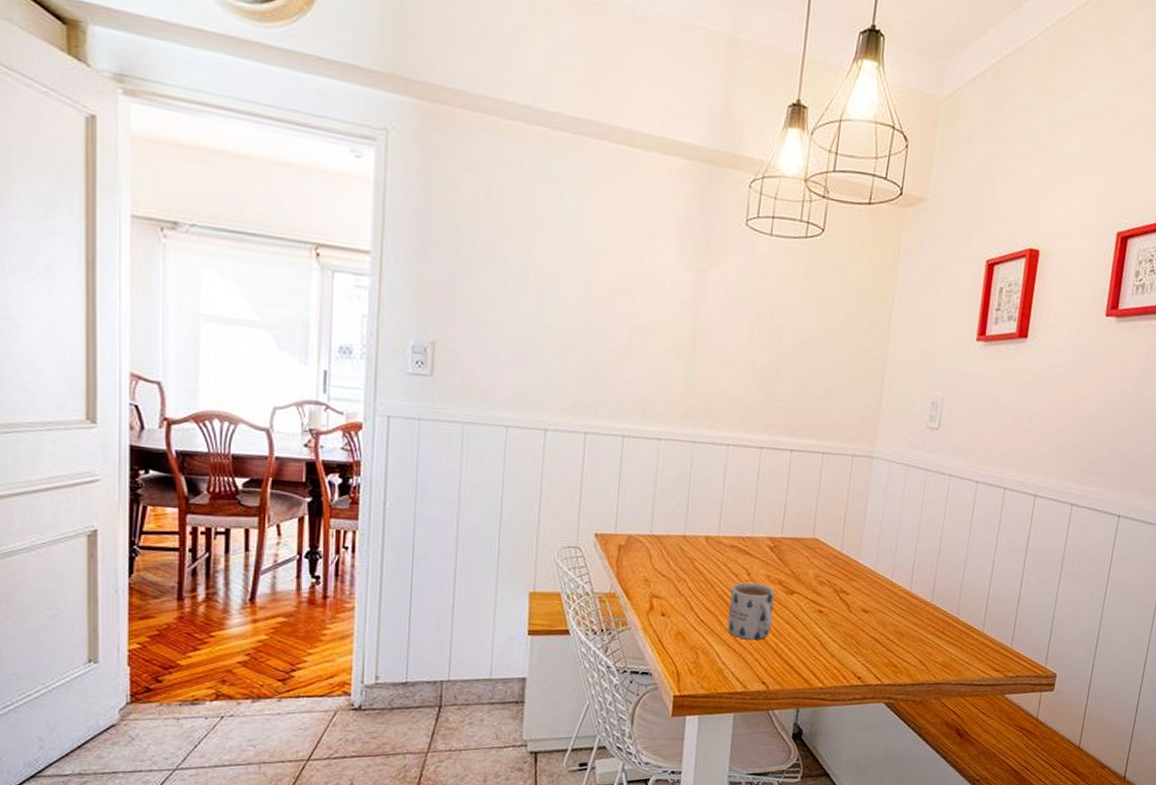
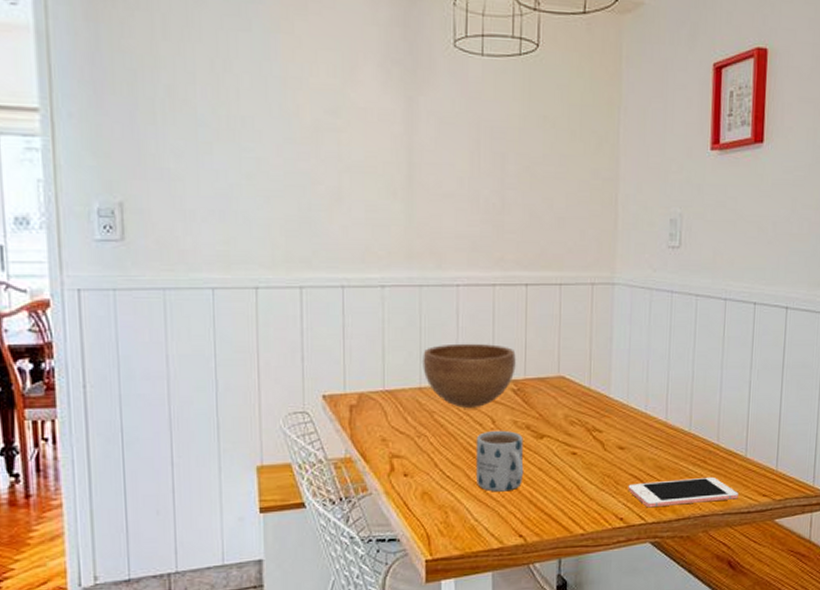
bowl: none [688,498,775,559] -> present [423,343,516,408]
cell phone: none [868,646,973,671] -> present [628,476,738,508]

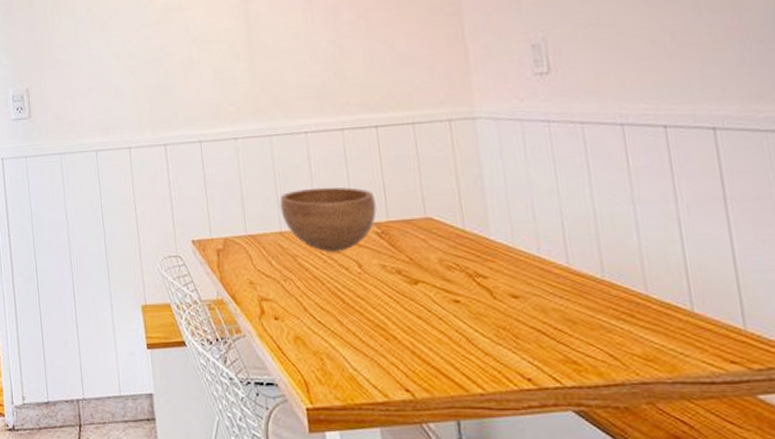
mug: present [475,430,524,492] -> none [343,274,401,340]
cell phone: present [628,476,738,508] -> none [531,334,692,369]

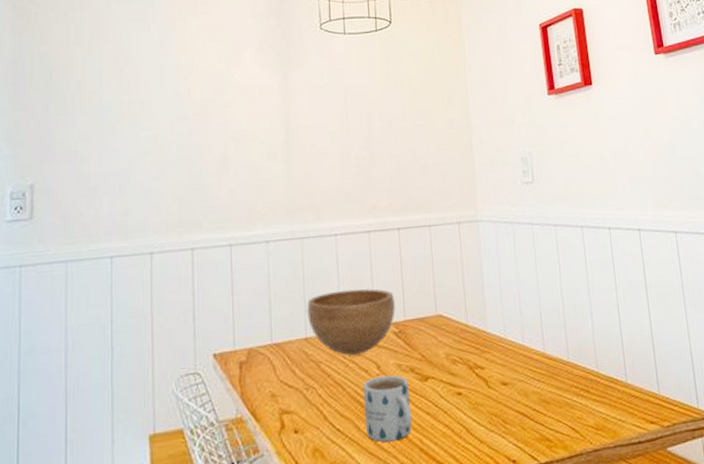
mug: none [343,274,401,340] -> present [362,375,412,443]

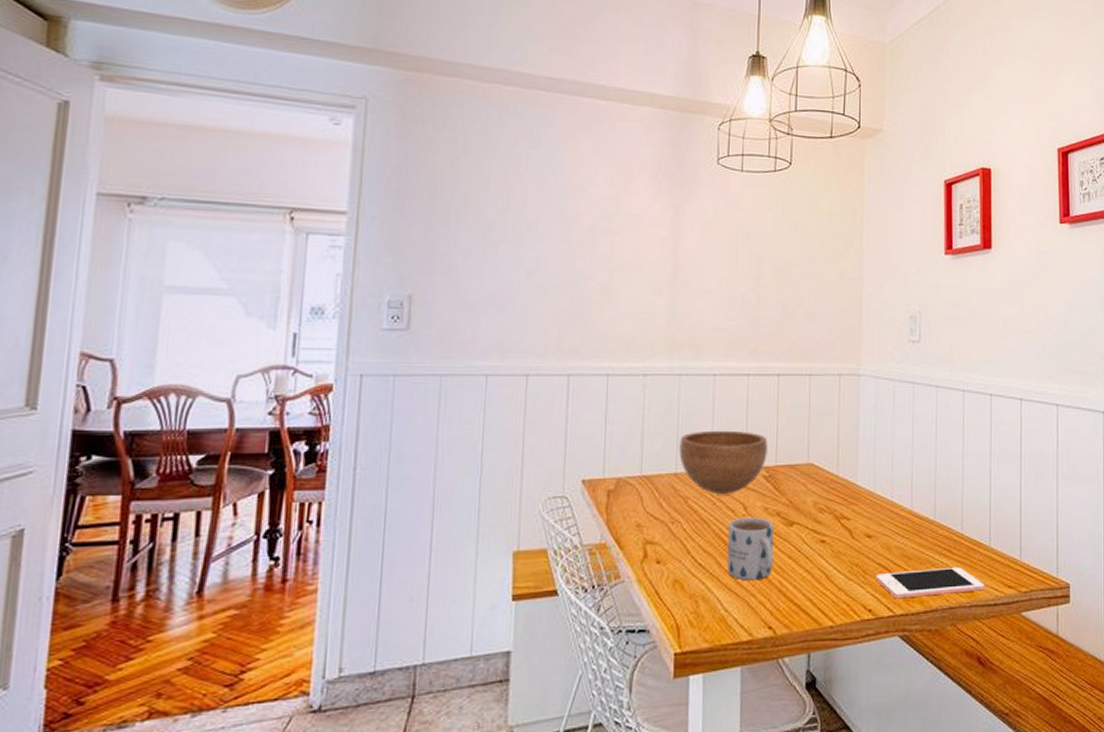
cell phone: none [516,406,627,447] -> present [876,566,984,599]

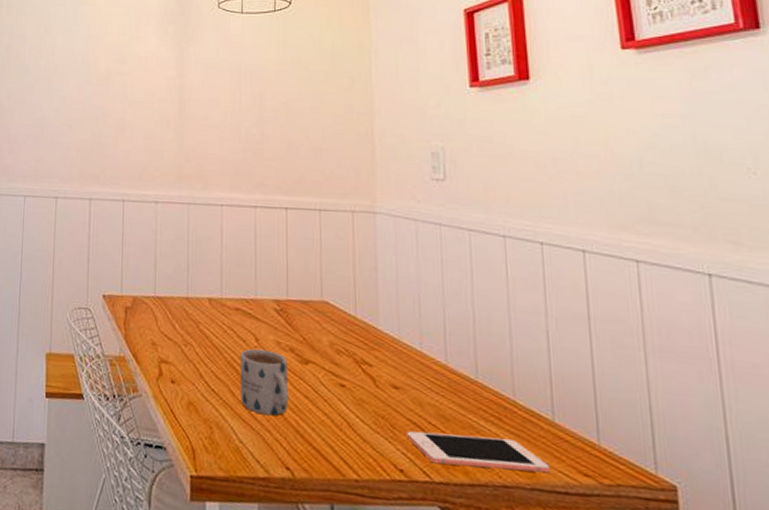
bowl: present [679,430,768,494] -> none [190,258,278,323]

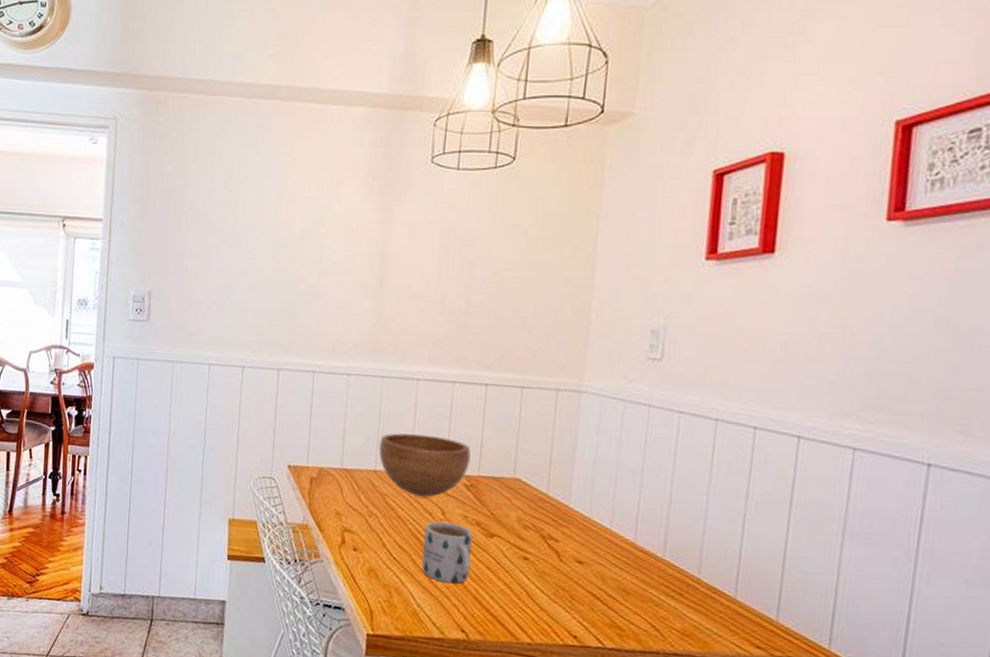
bowl: none [190,258,278,323] -> present [379,433,471,497]
cell phone: present [407,431,550,473] -> none [585,602,723,644]

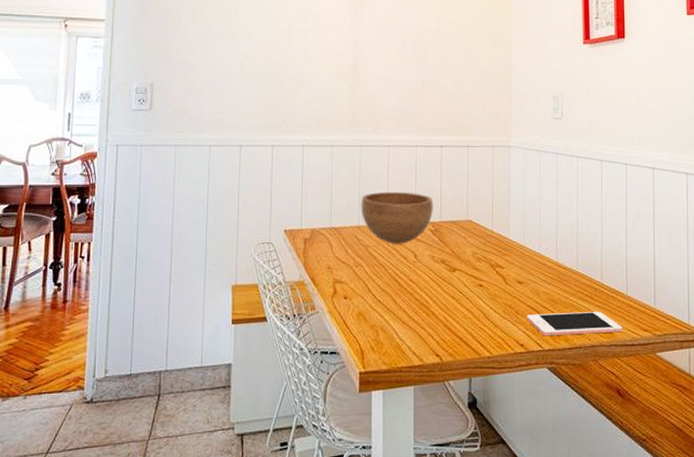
mug: present [422,521,473,584] -> none [401,263,440,316]
cell phone: none [585,602,723,644] -> present [527,311,622,336]

